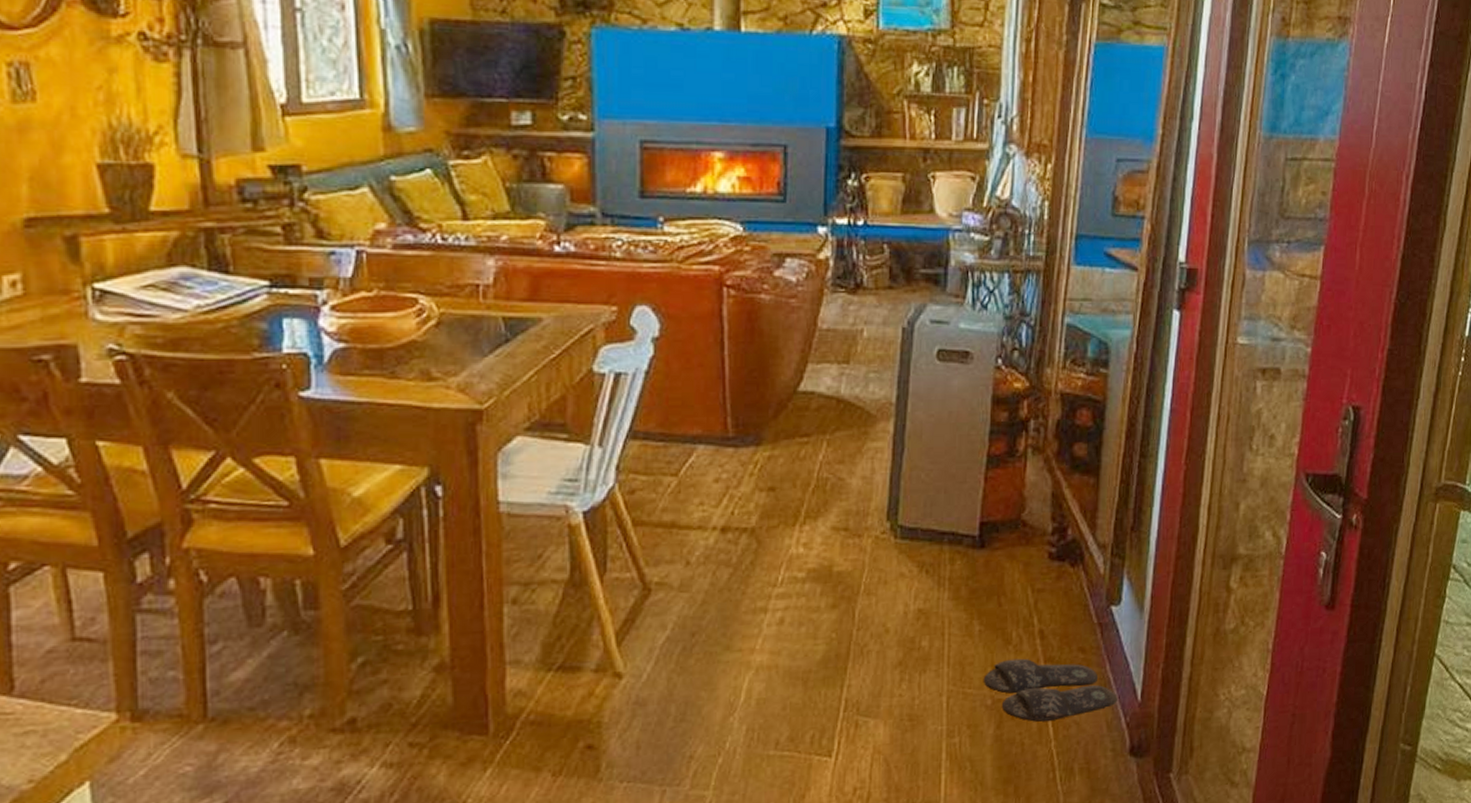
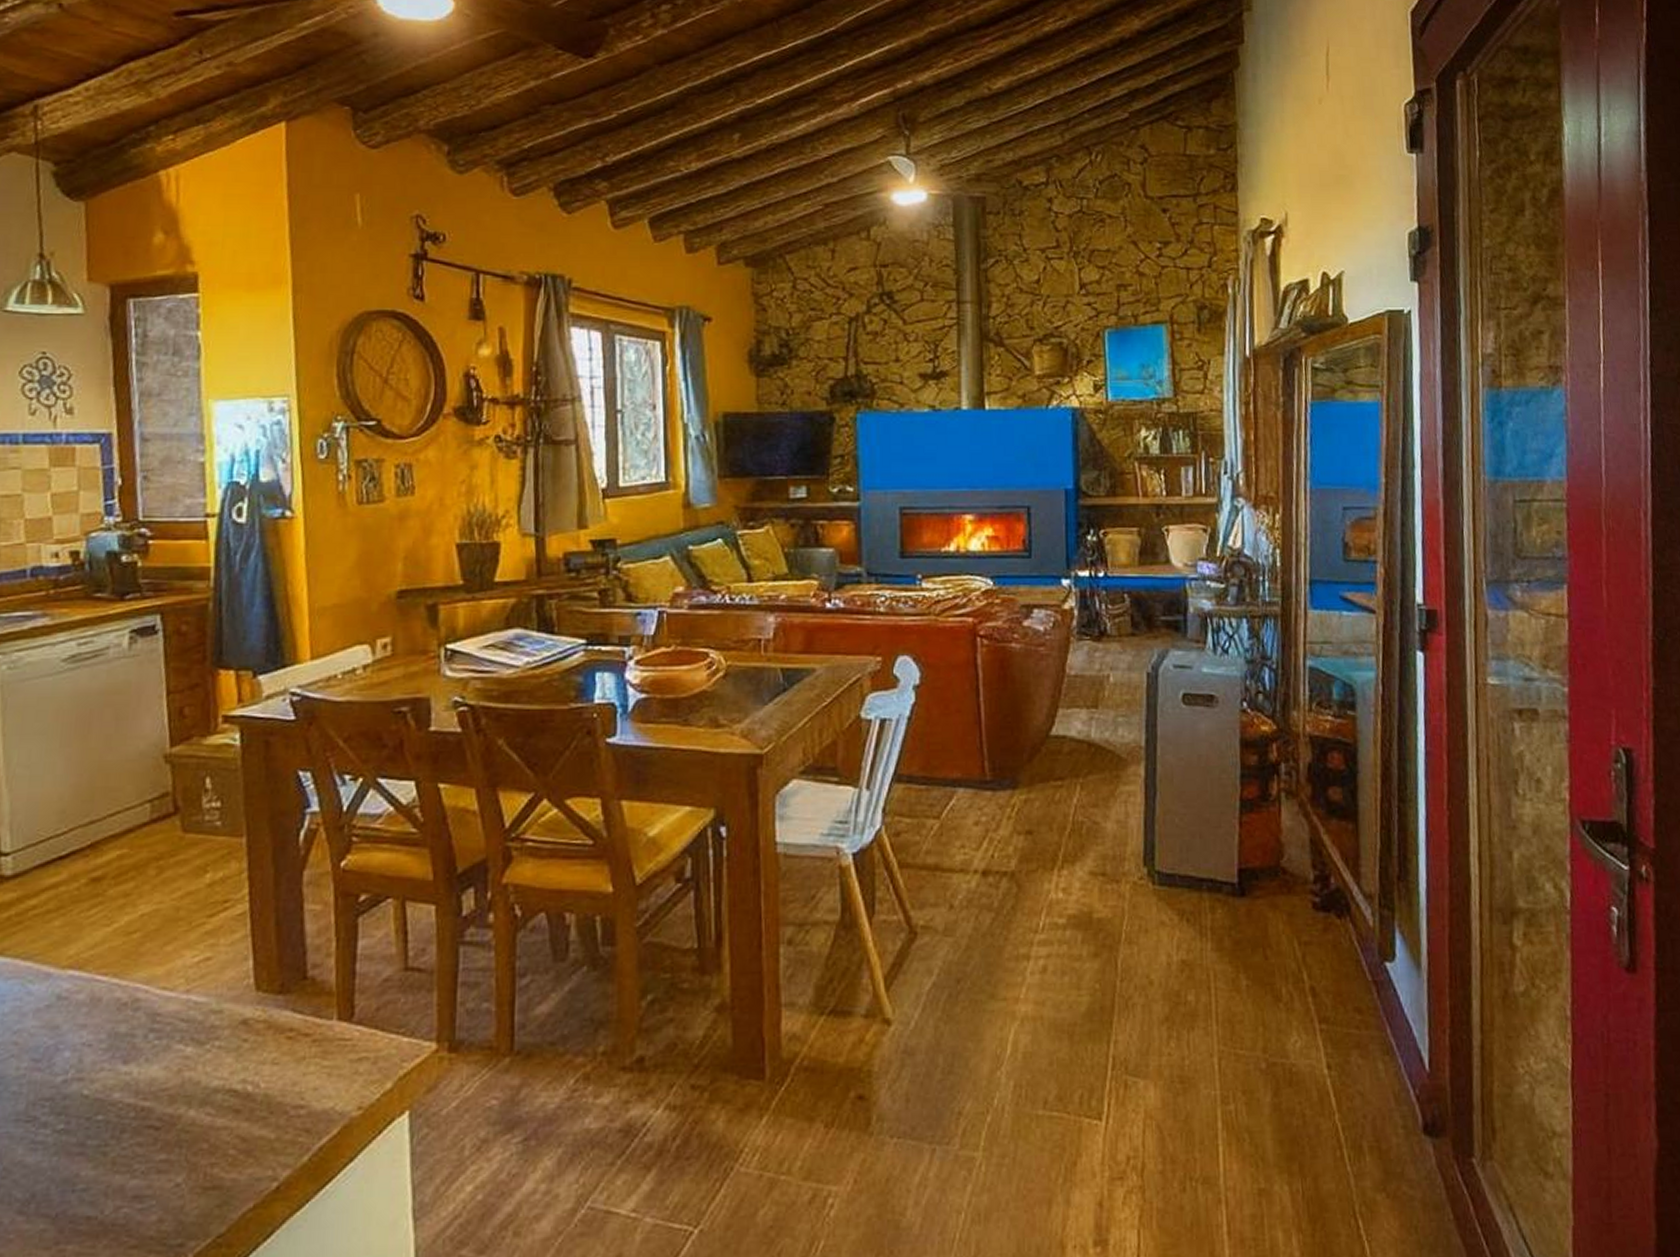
slippers: present [984,658,1118,722] -> none [1256,1017,1403,1090]

